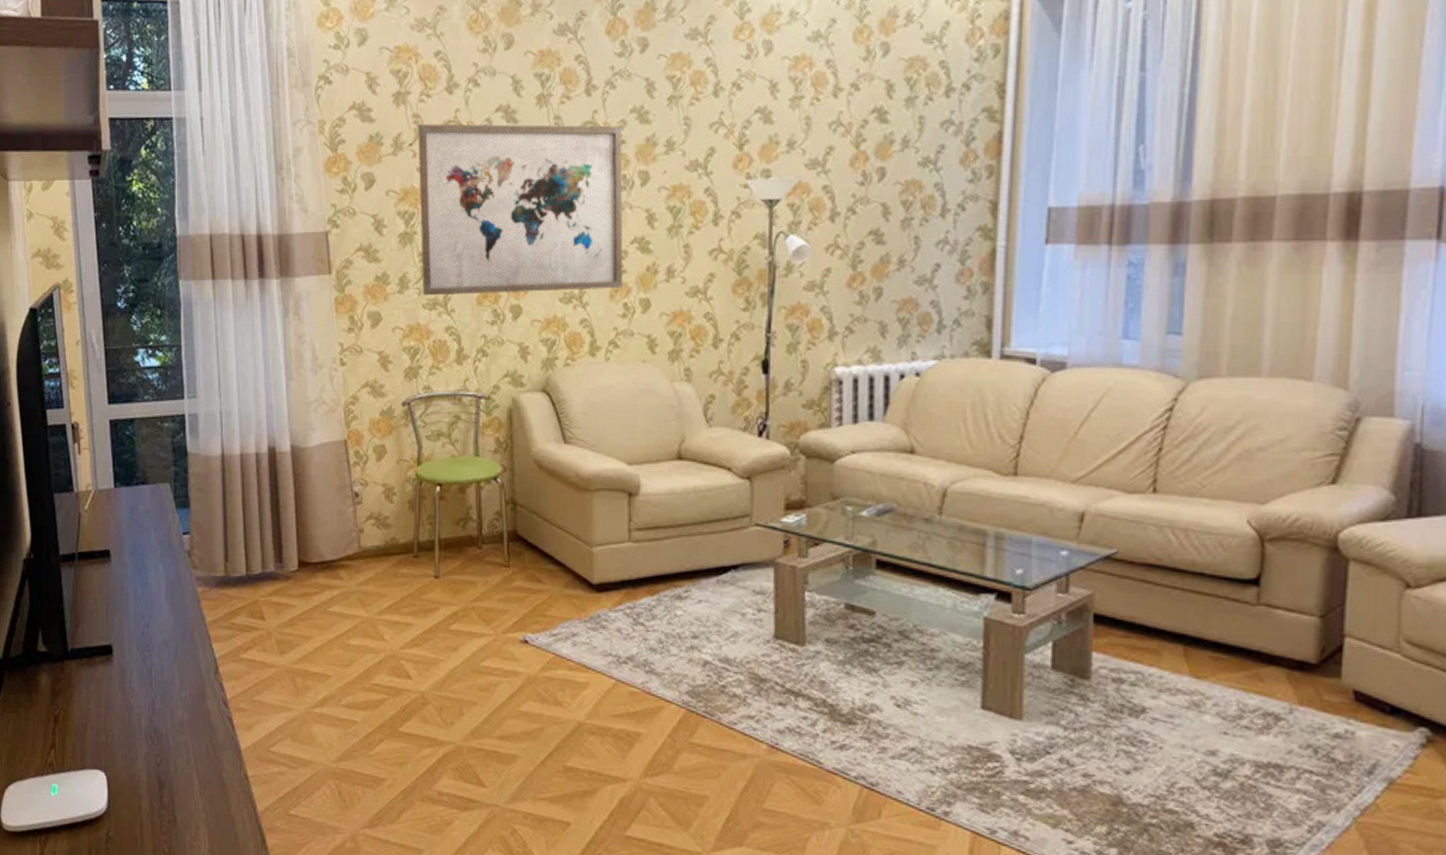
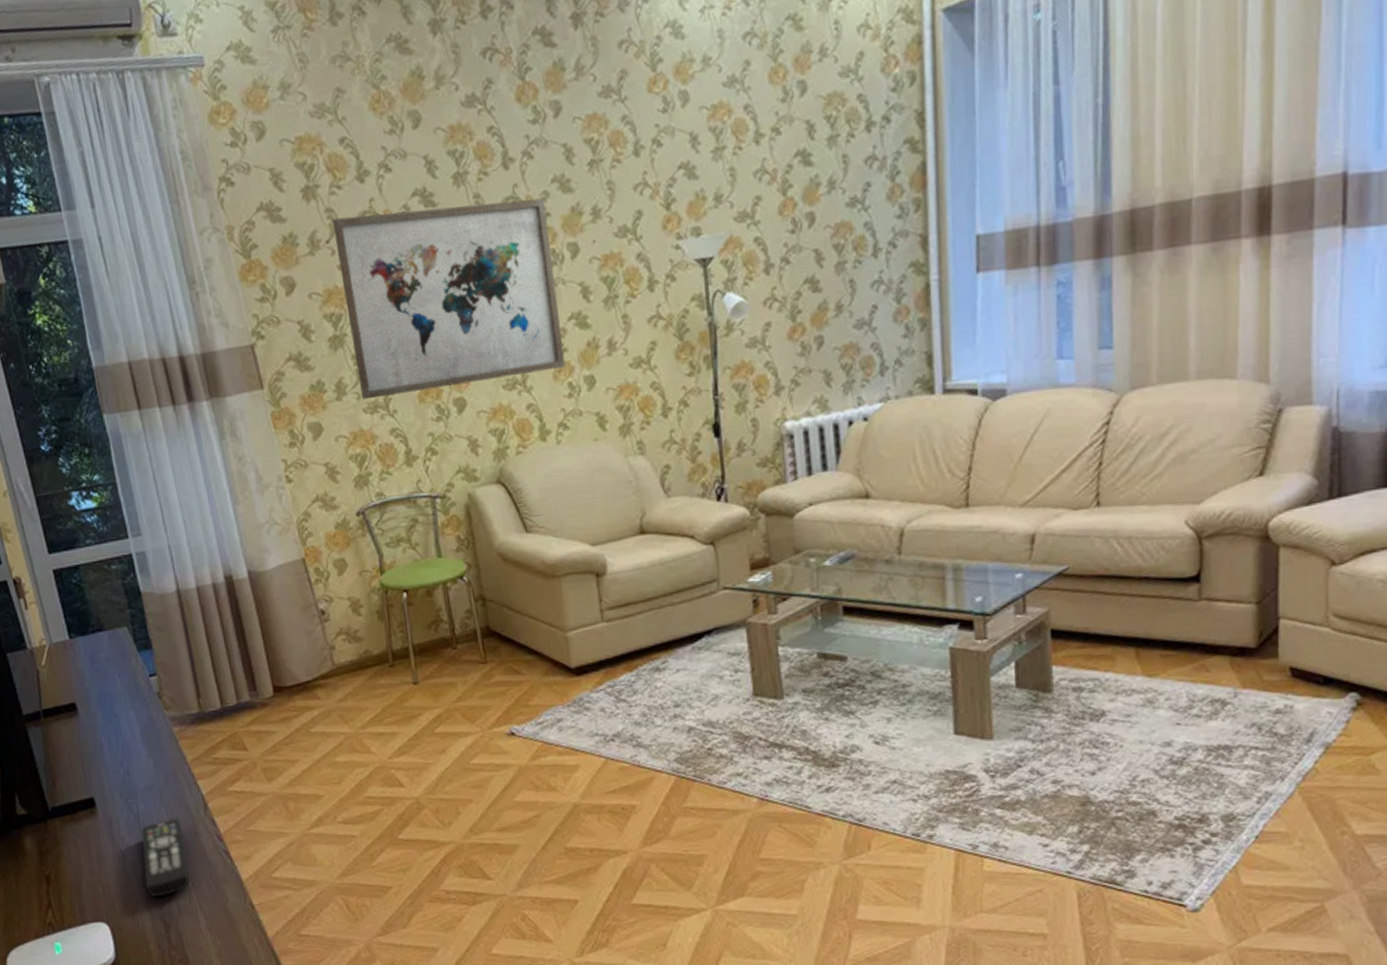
remote control: none [147,677,191,753] -> present [141,818,190,898]

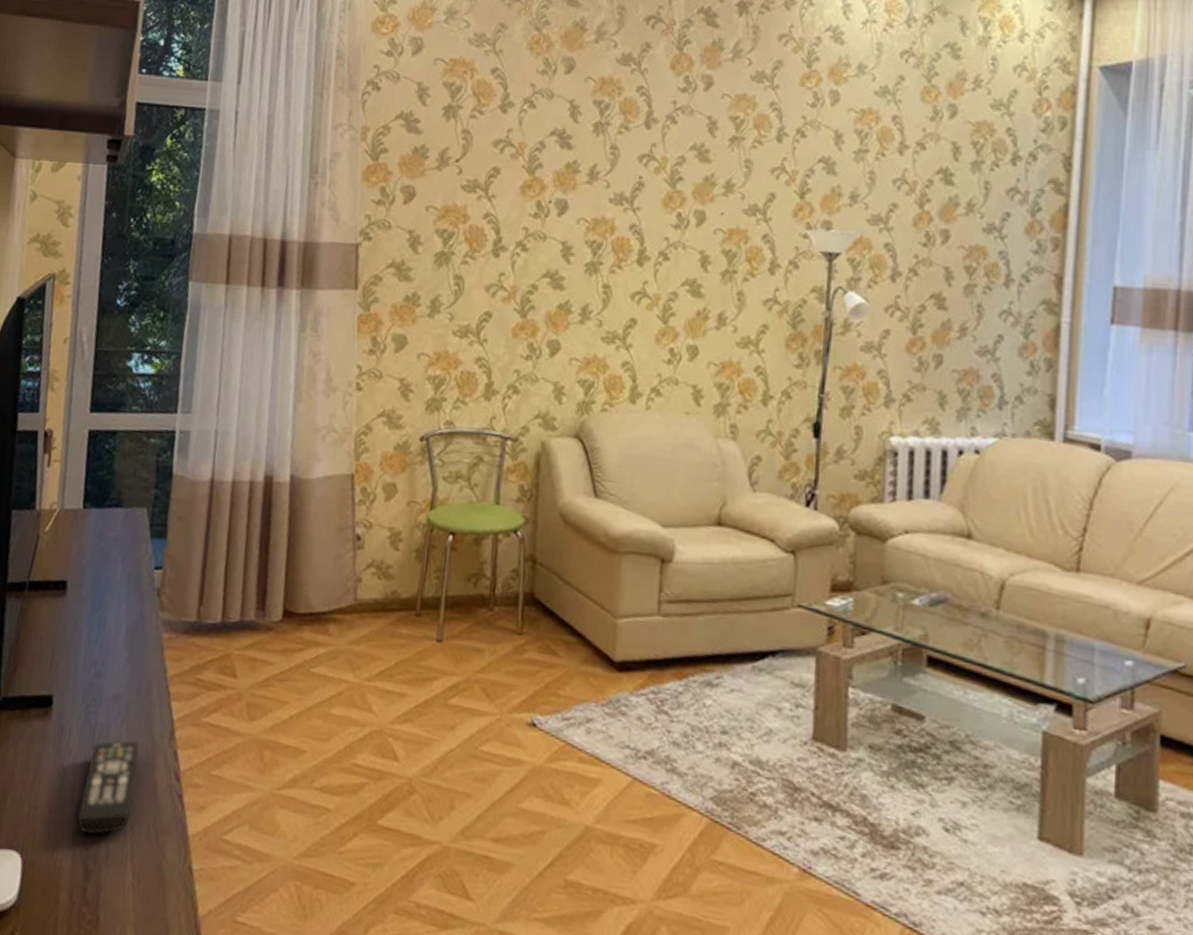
wall art: present [332,198,566,400] -> none [454,141,681,332]

